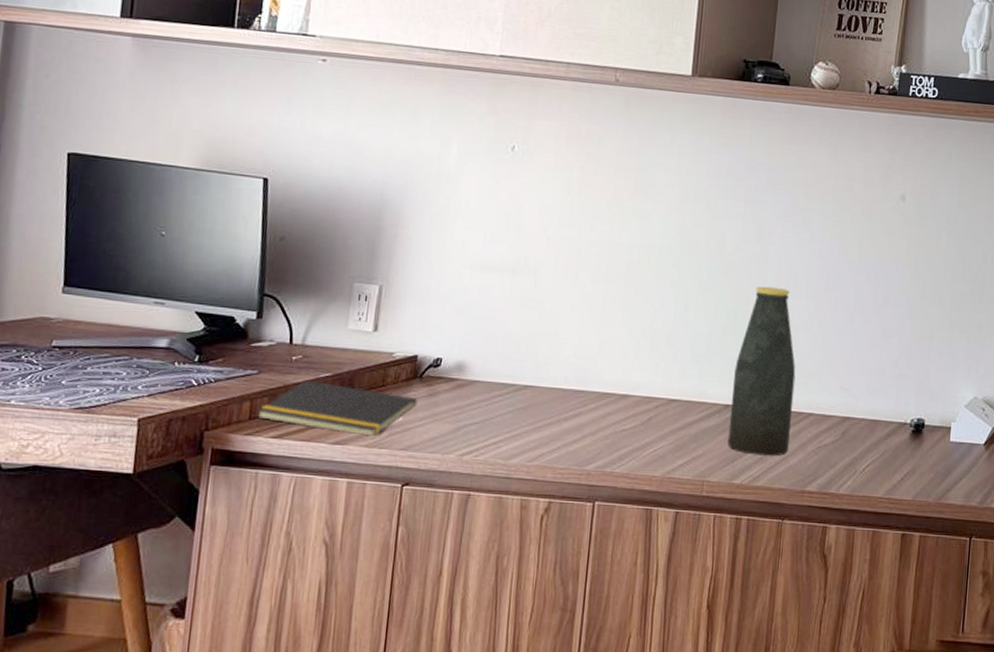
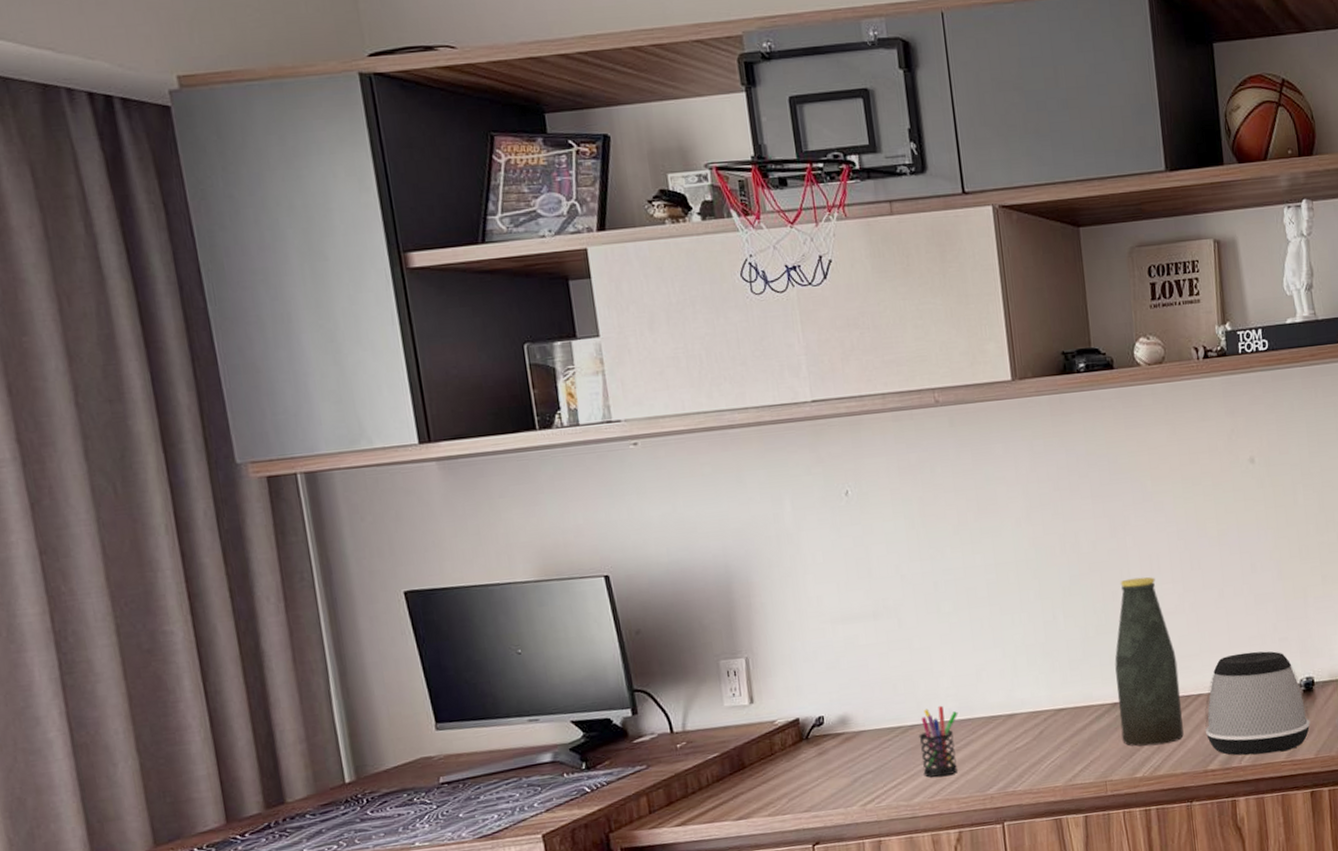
notepad: present [257,380,418,437] -> none [656,759,810,812]
pen holder: none [526,371,574,443] -> present [919,705,958,777]
speaker: none [809,381,914,488] -> present [1205,651,1310,756]

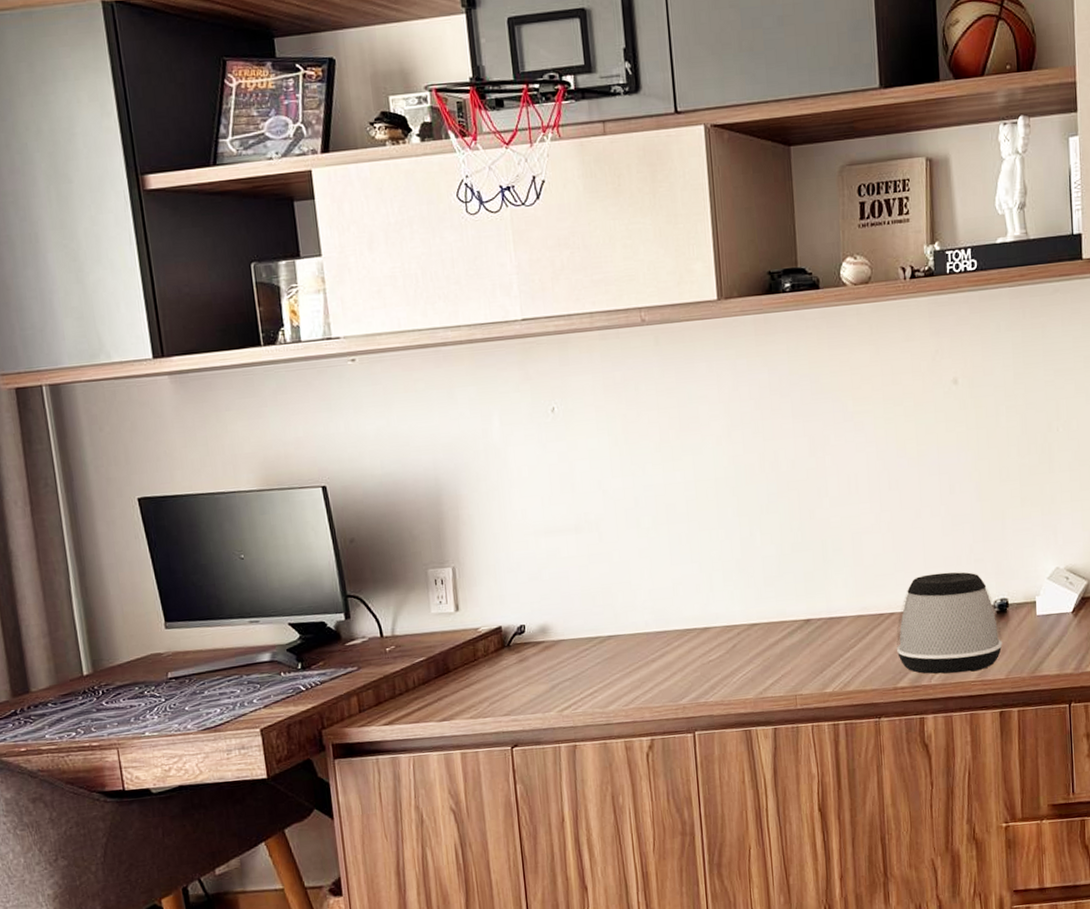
pen holder: present [919,705,958,777] -> none [615,617,654,687]
bottle: present [1114,577,1184,747] -> none [809,496,875,663]

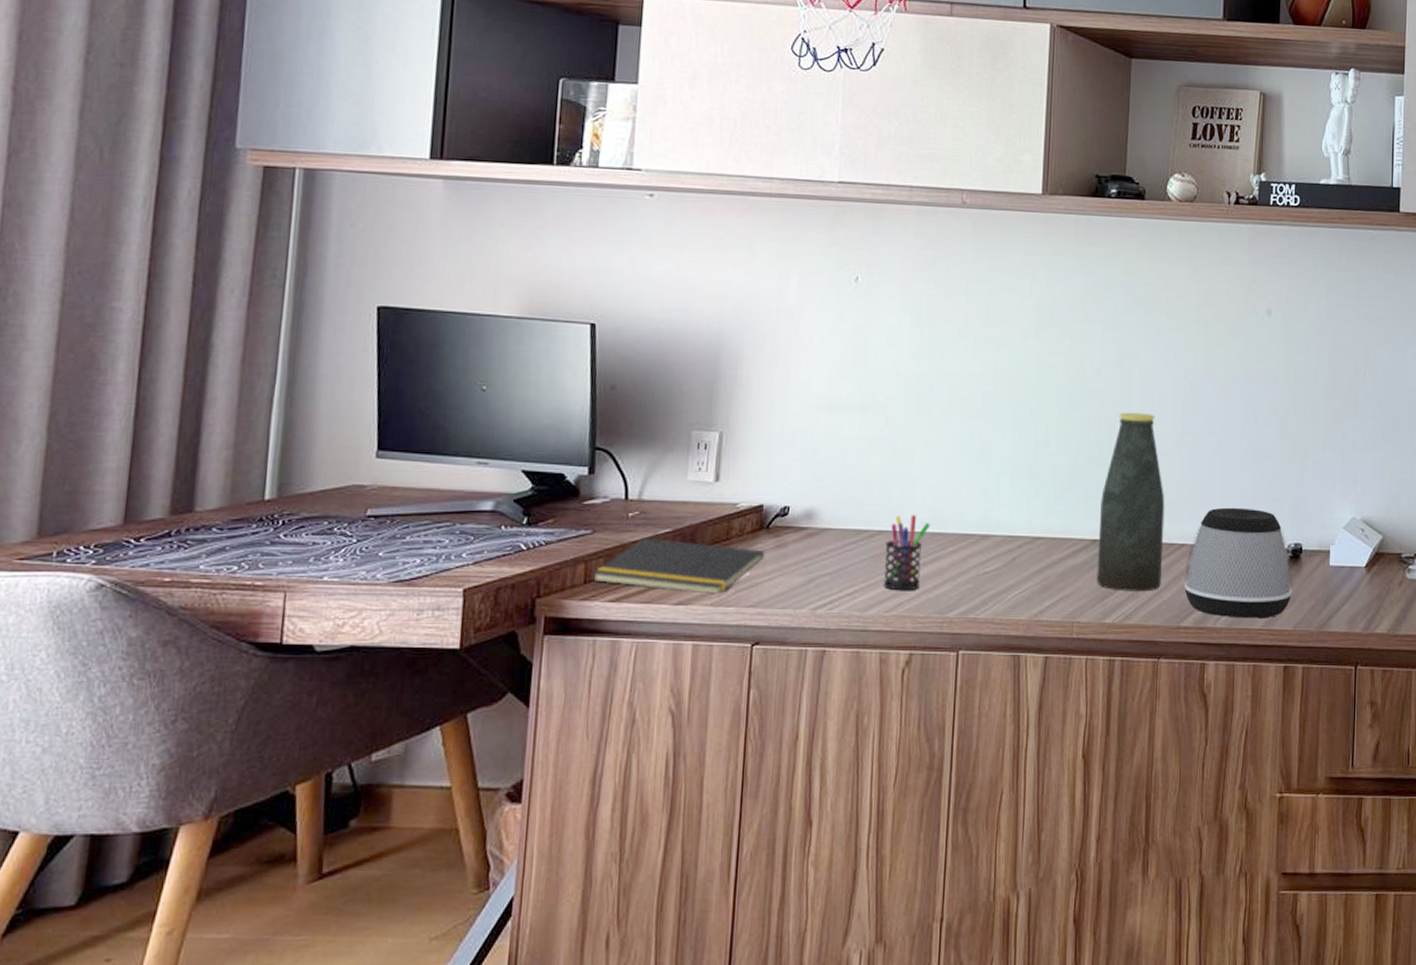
notepad: none [365,665,510,711] -> present [593,537,765,594]
pen holder: none [615,617,654,687] -> present [883,514,931,591]
bottle: none [809,496,875,663] -> present [1096,412,1165,592]

